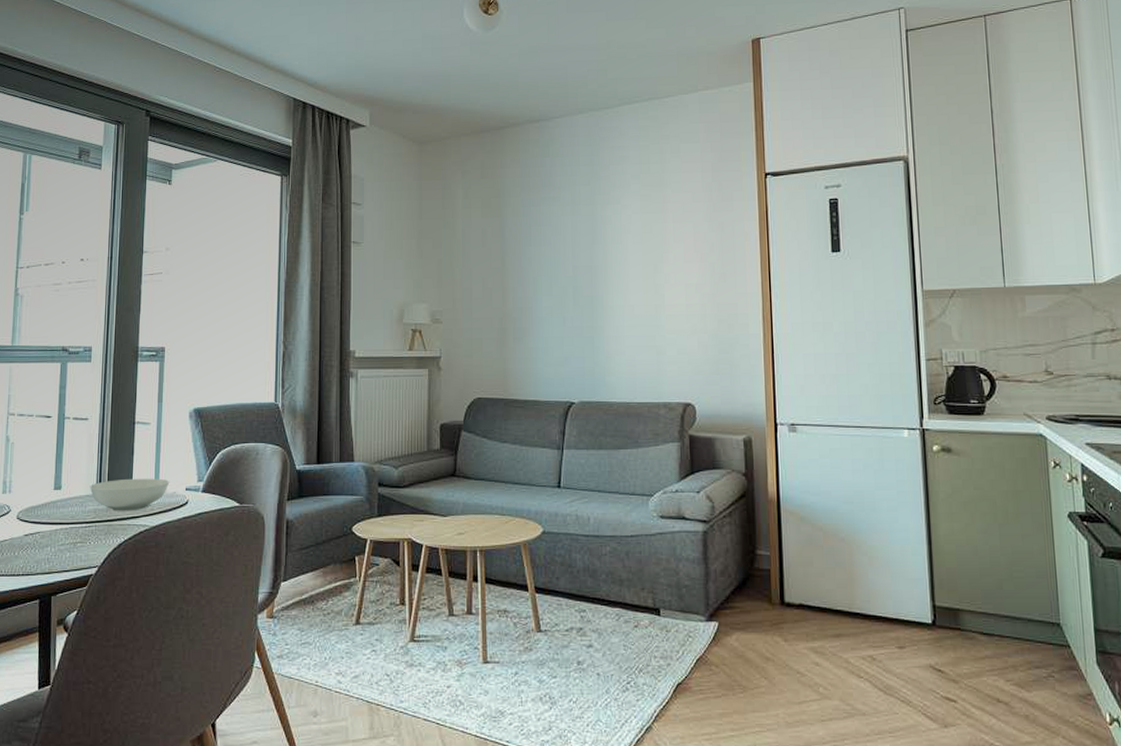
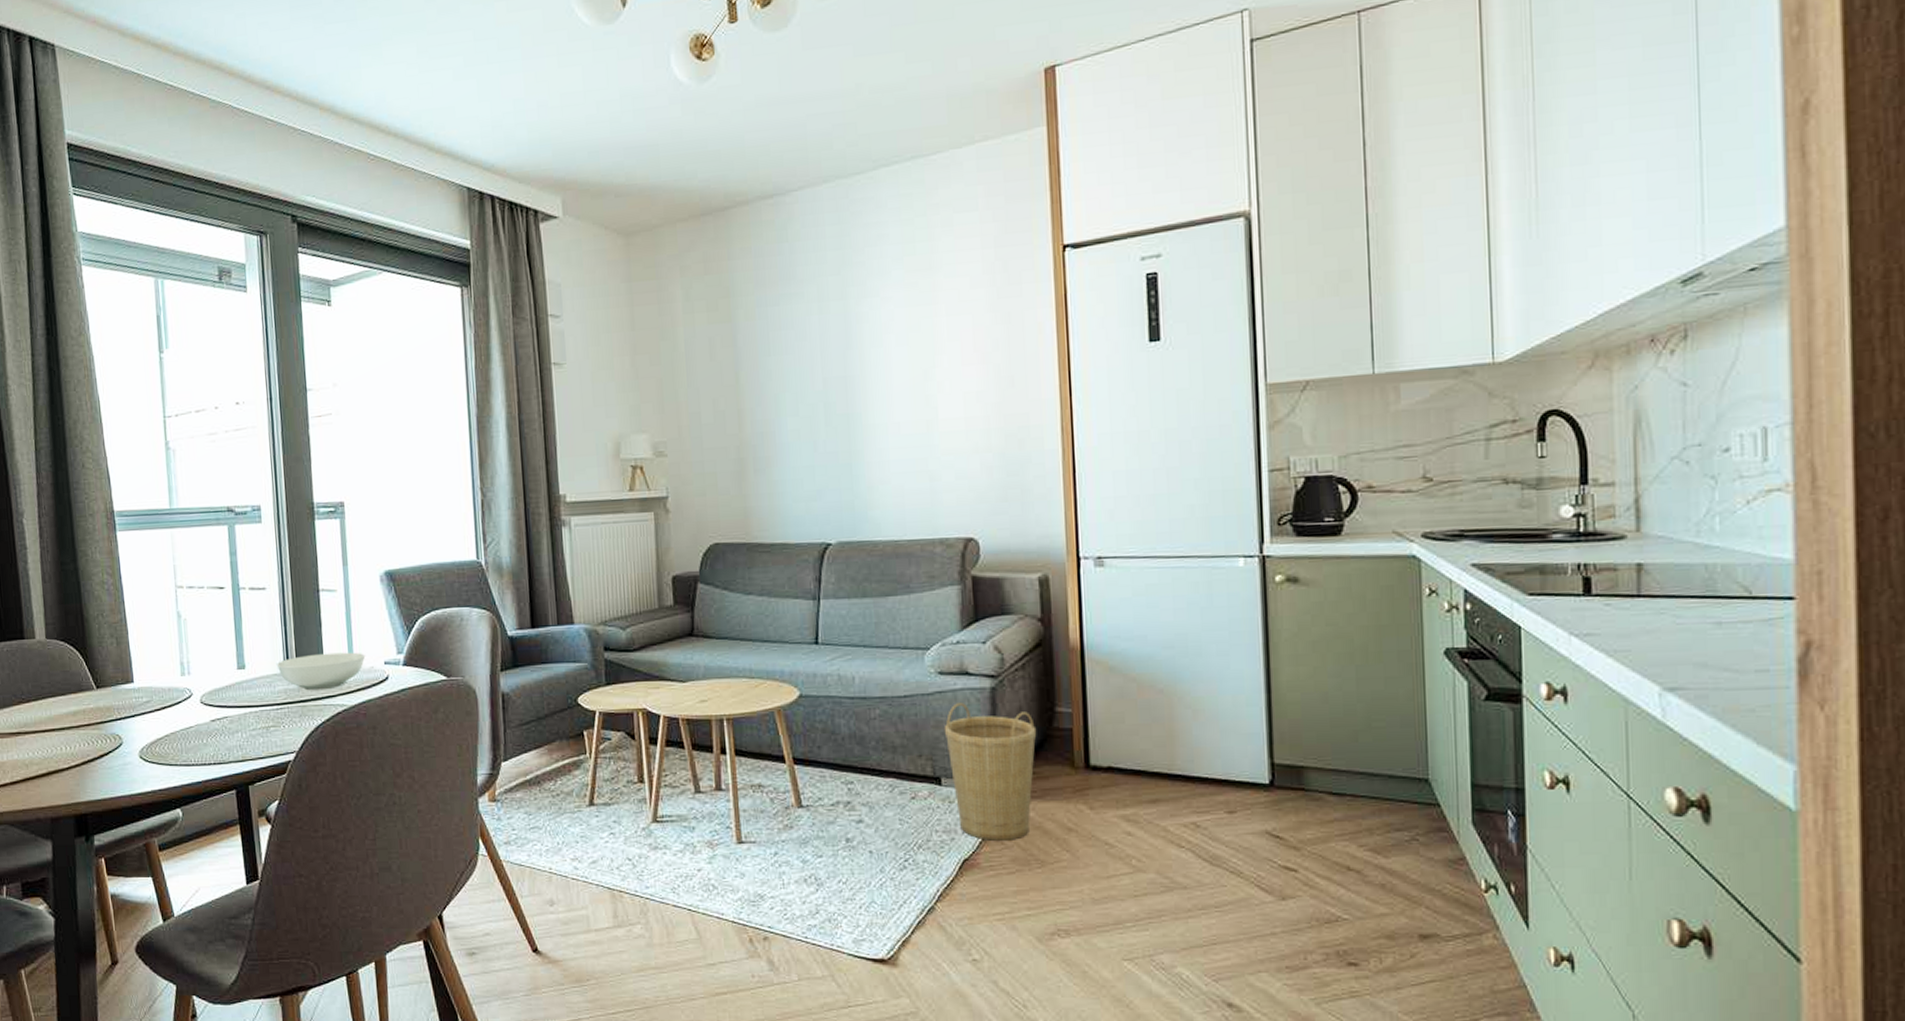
basket: none [663,544,741,667] -> present [943,703,1037,841]

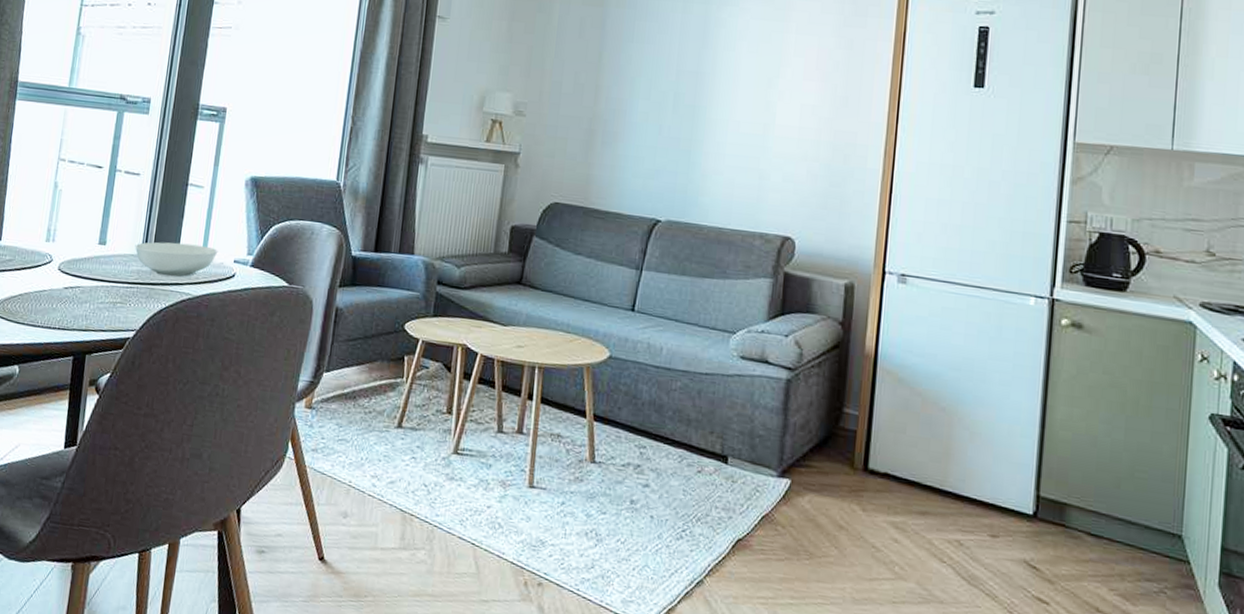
basket: present [943,703,1037,841] -> none [737,388,824,529]

